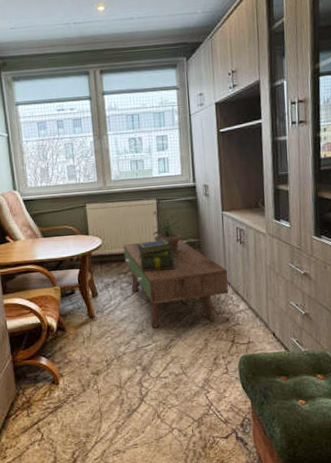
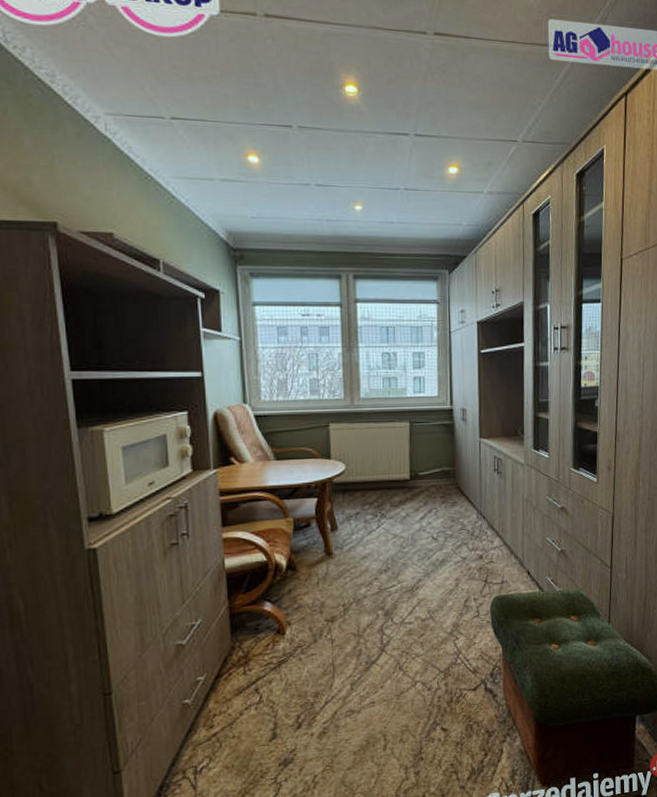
coffee table: present [123,239,228,328] -> none [370,467,483,567]
stack of books: present [137,239,175,271] -> none [385,466,427,502]
potted plant: present [152,209,182,253] -> none [404,433,436,483]

